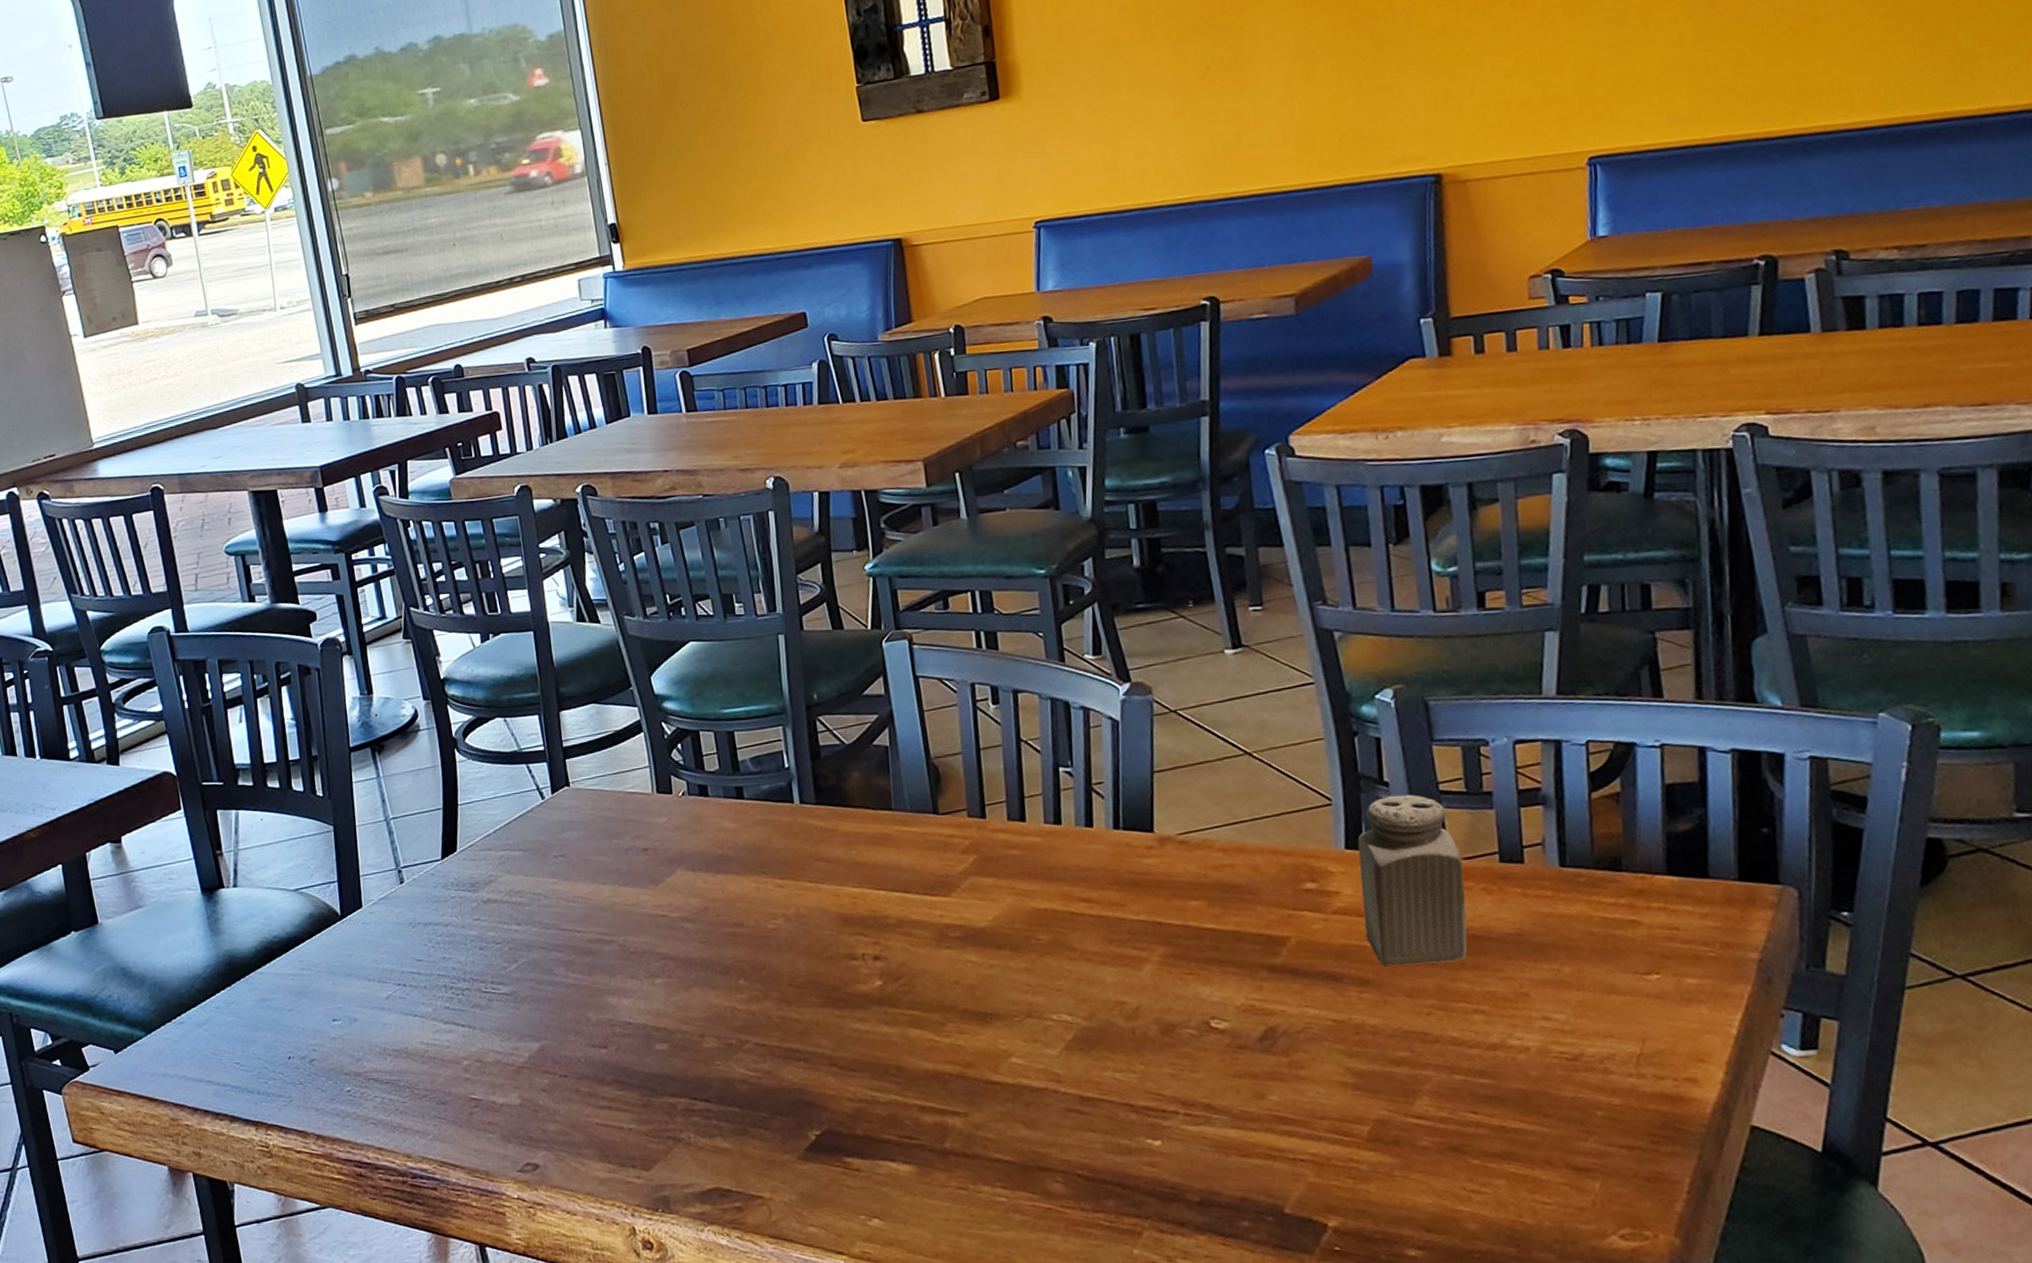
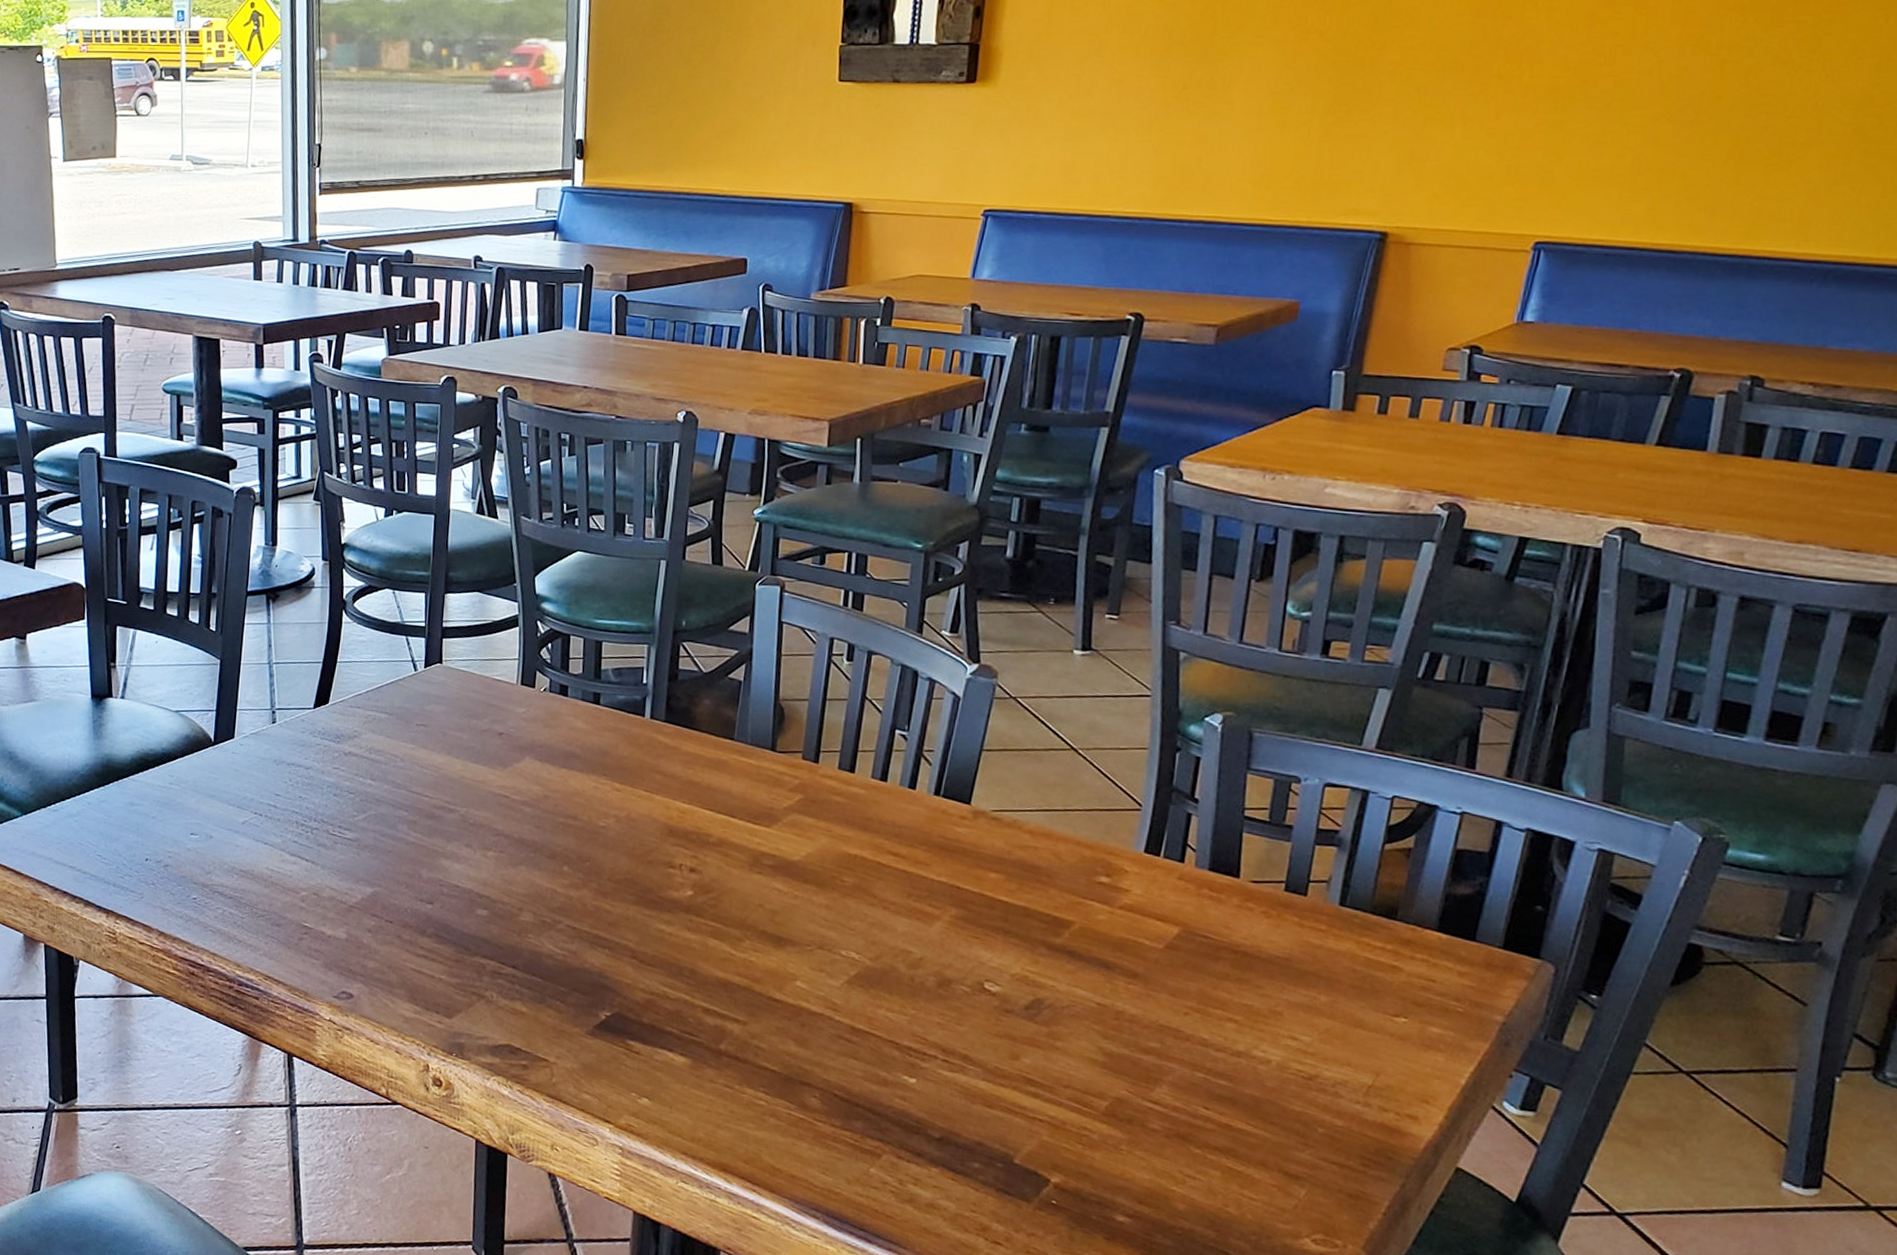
salt shaker: present [1357,794,1468,966] -> none [1145,811,1251,972]

